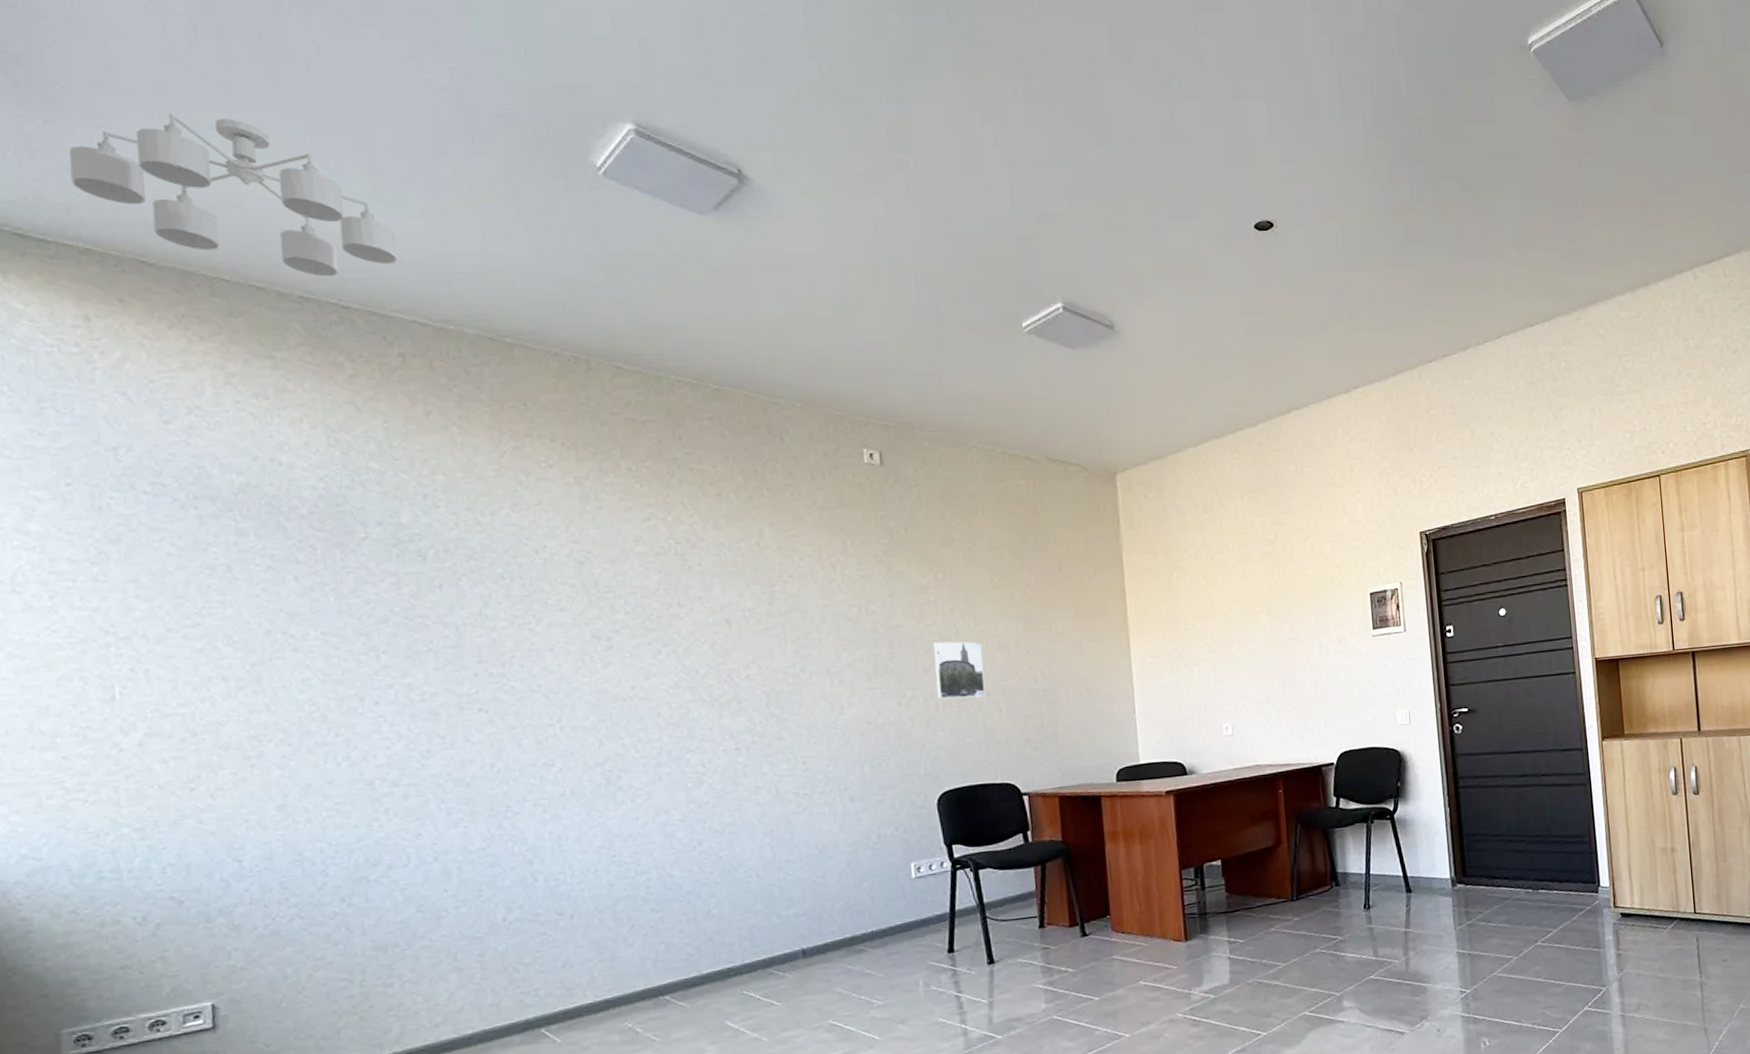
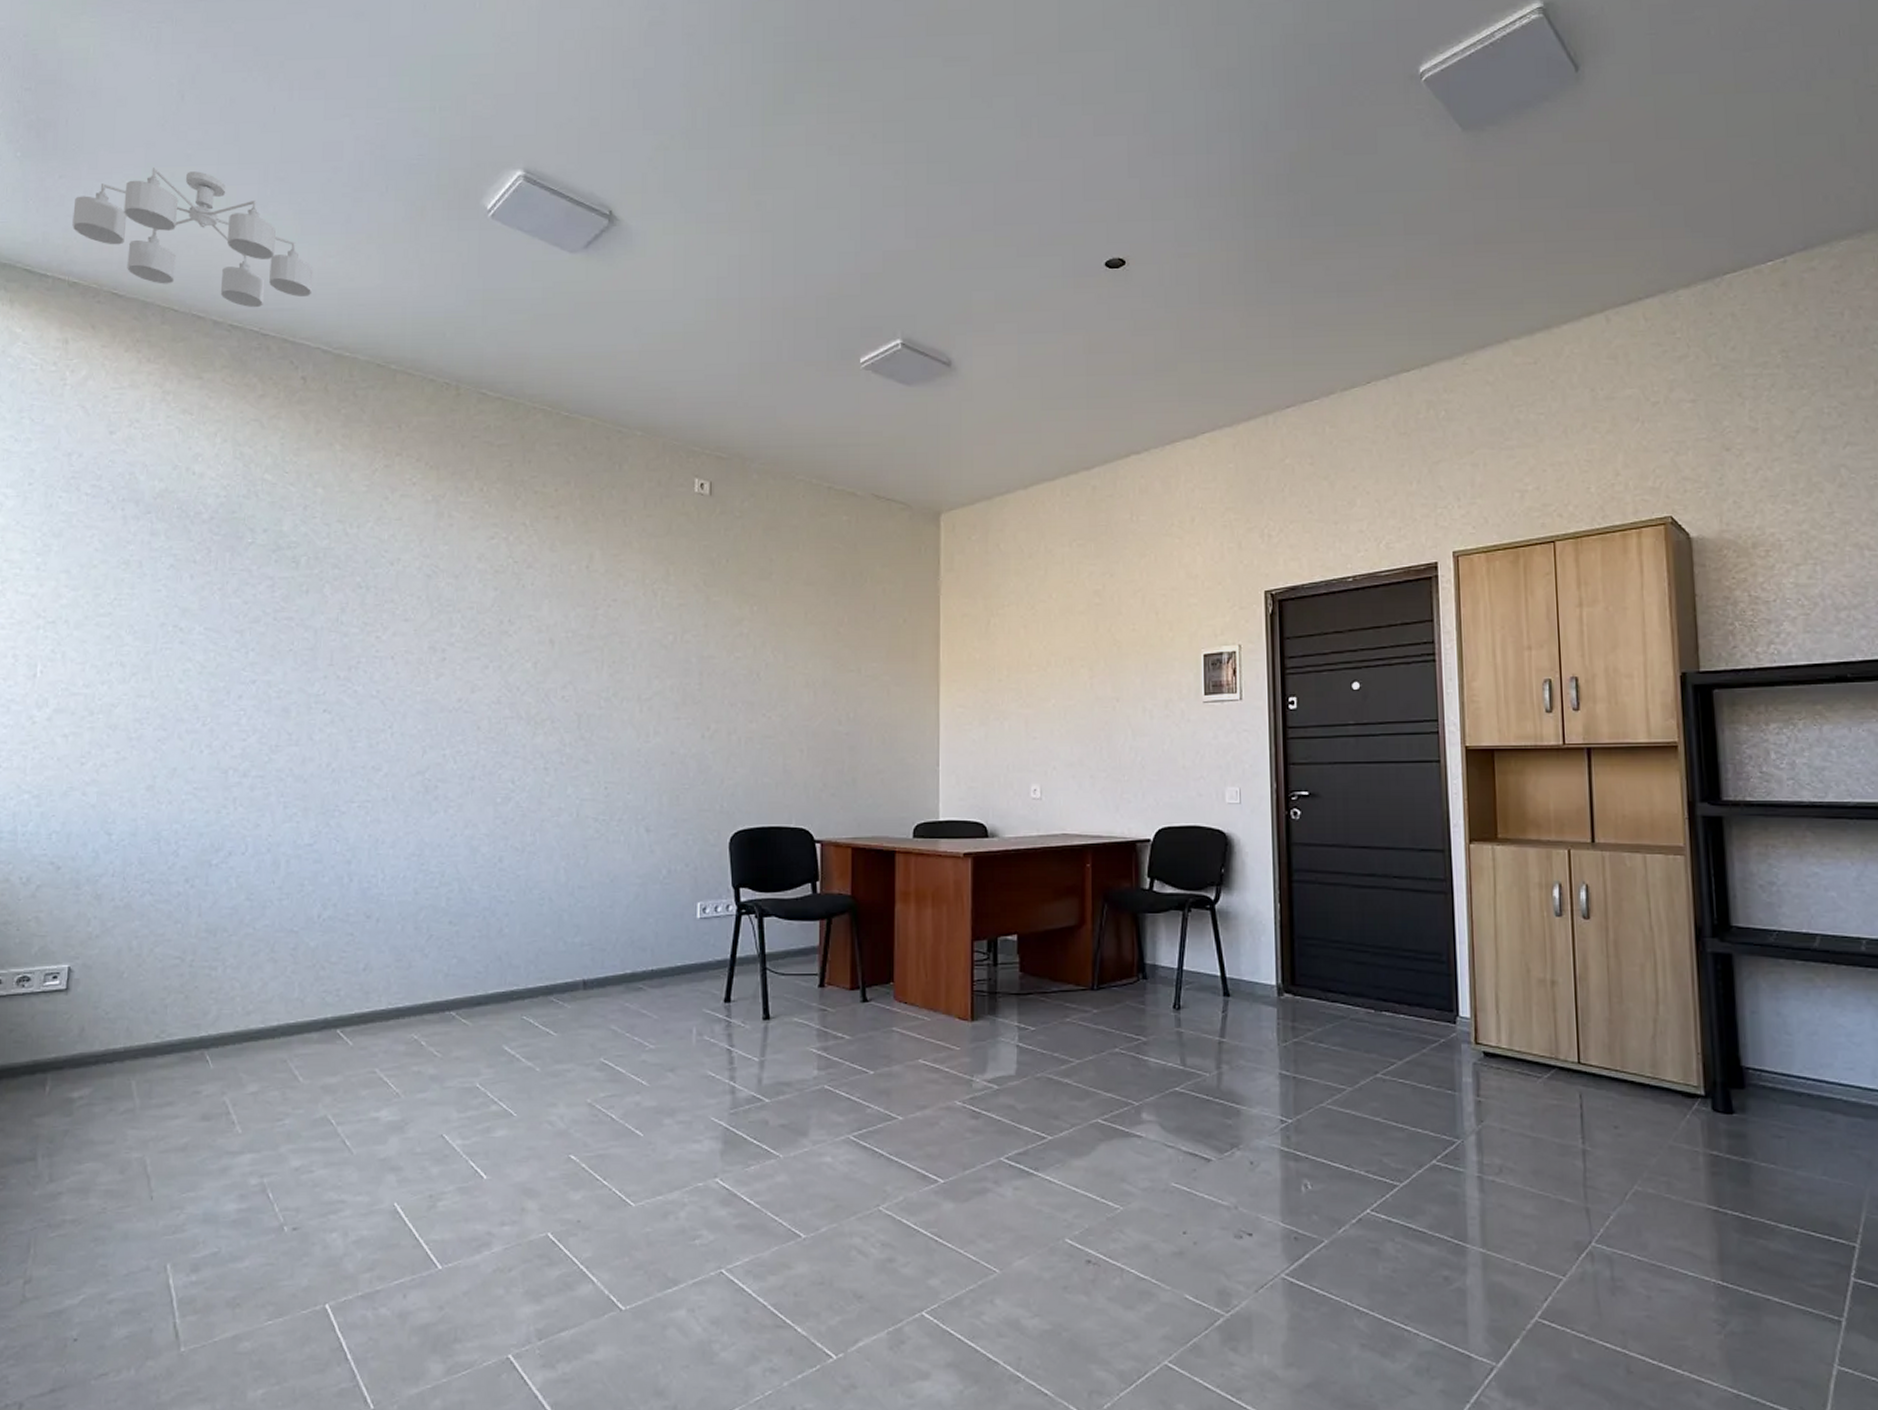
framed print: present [933,641,986,700] -> none [740,675,789,736]

